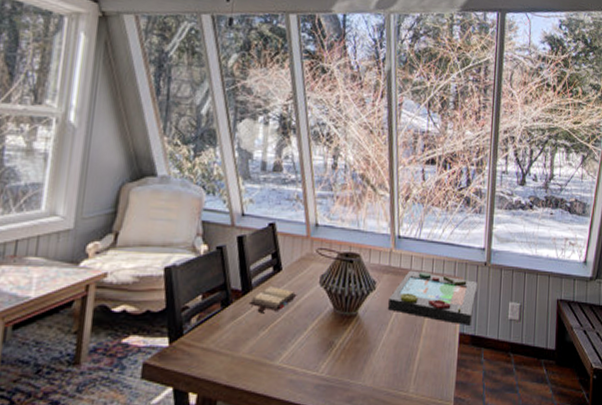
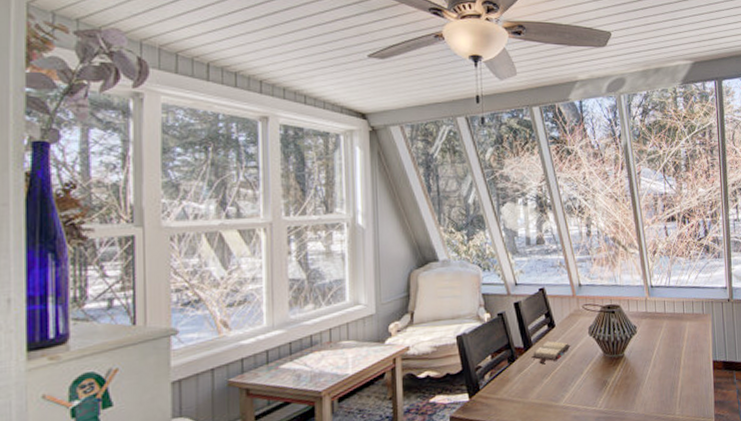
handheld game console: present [388,270,477,327] -> none [649,313,724,355]

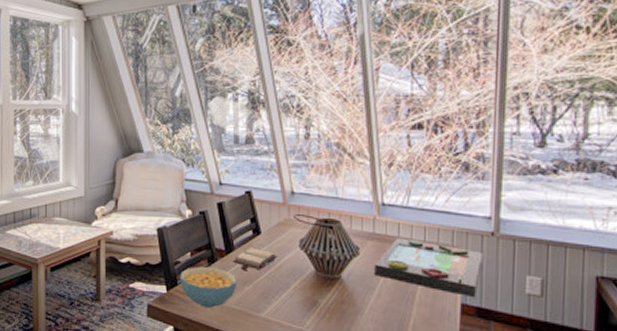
cereal bowl: none [482,365,537,408] -> present [180,266,237,308]
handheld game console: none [649,313,724,355] -> present [375,238,483,298]

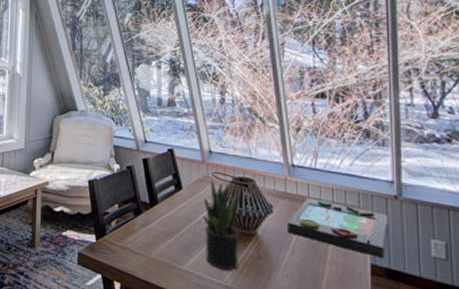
cereal bowl: present [180,266,237,308] -> none [109,217,161,259]
hardback book: present [232,248,278,271] -> none [156,202,198,224]
potted plant: none [283,223,324,316] -> present [203,180,240,271]

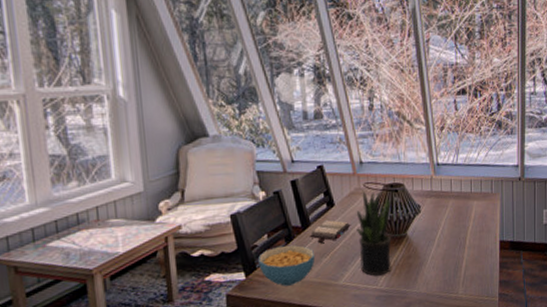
cereal bowl: none [109,217,161,259] -> present [258,244,316,286]
hardback book: none [156,202,198,224] -> present [309,220,351,244]
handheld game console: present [288,197,388,260] -> none [434,192,513,235]

